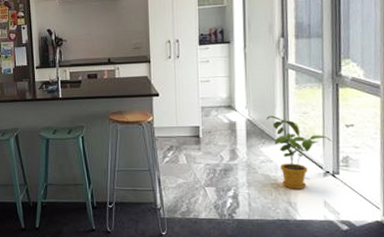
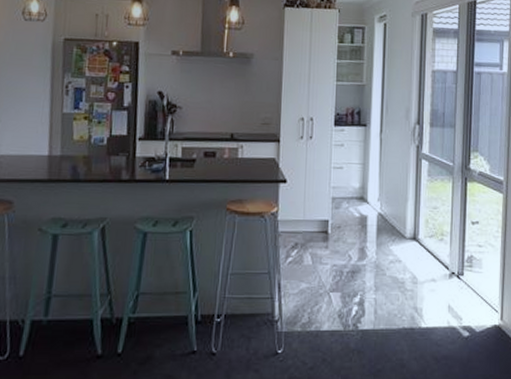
house plant: present [266,115,332,189] -> none [398,209,459,293]

